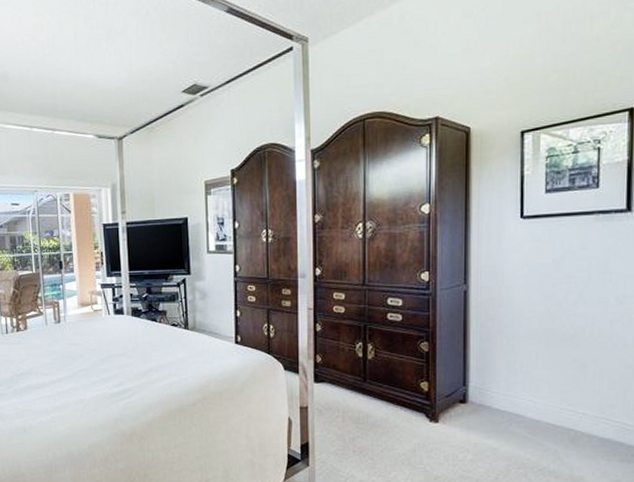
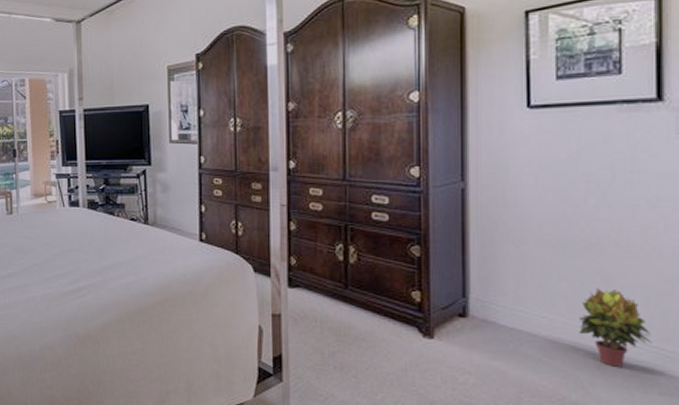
potted plant: none [558,374,616,440] -> present [579,288,653,367]

